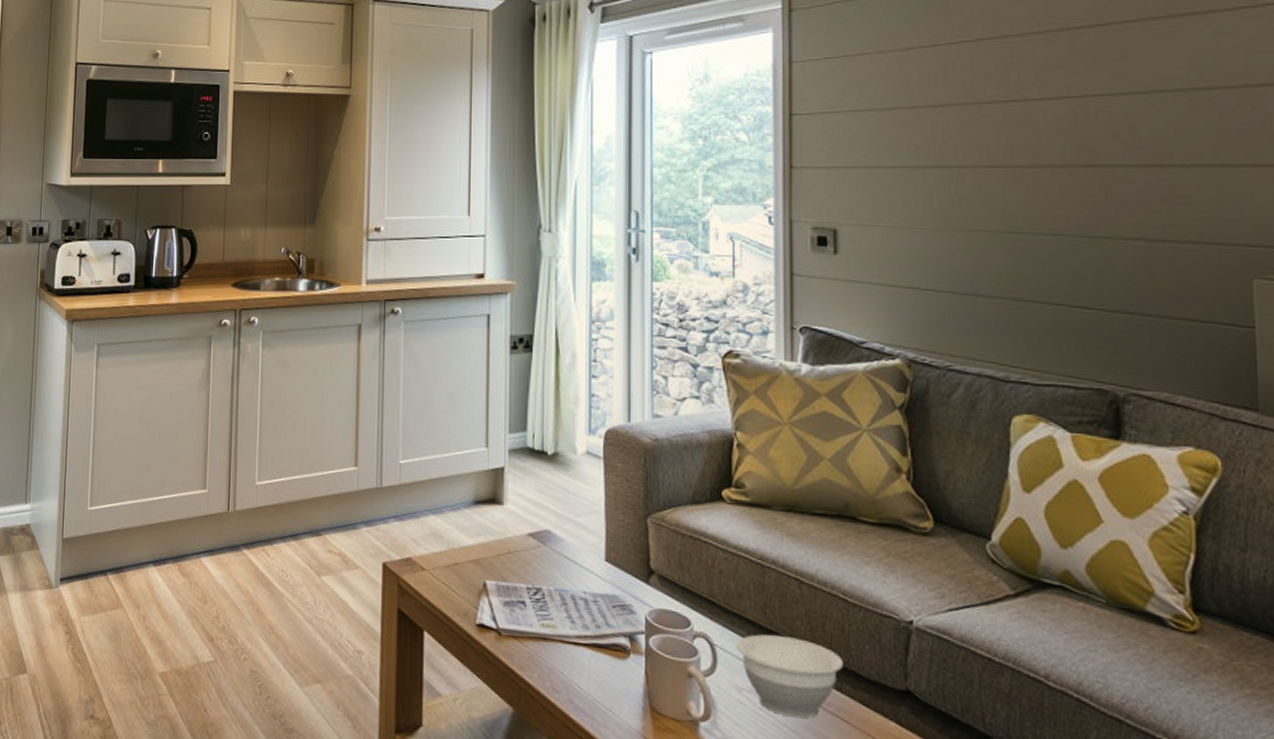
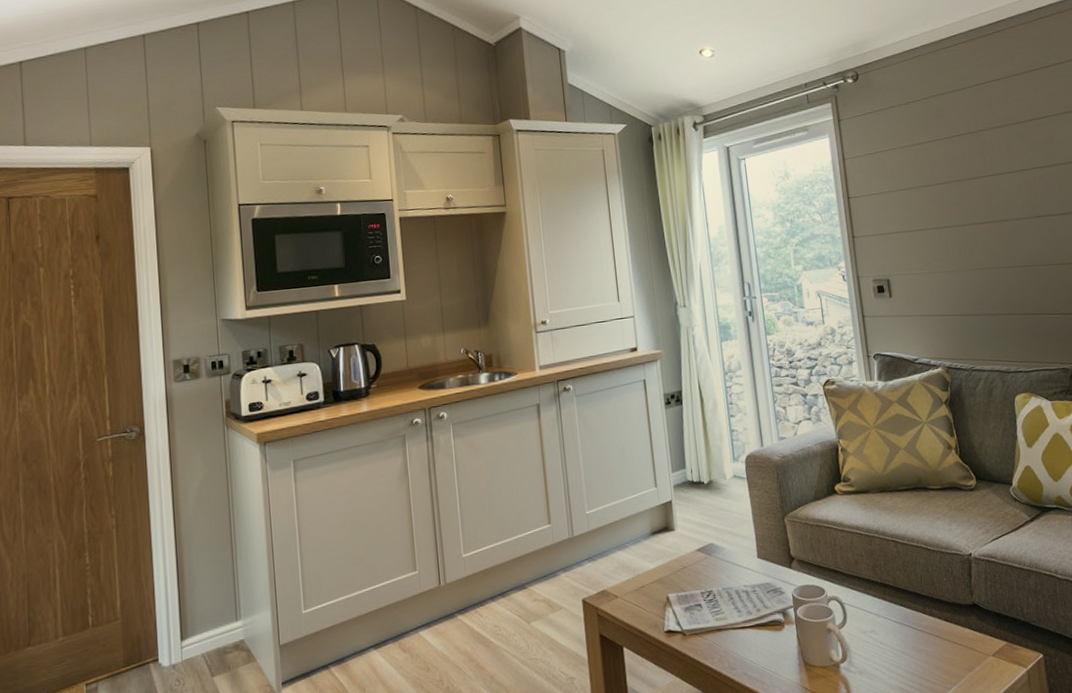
bowl: present [737,634,843,718] -> none [858,584,931,644]

